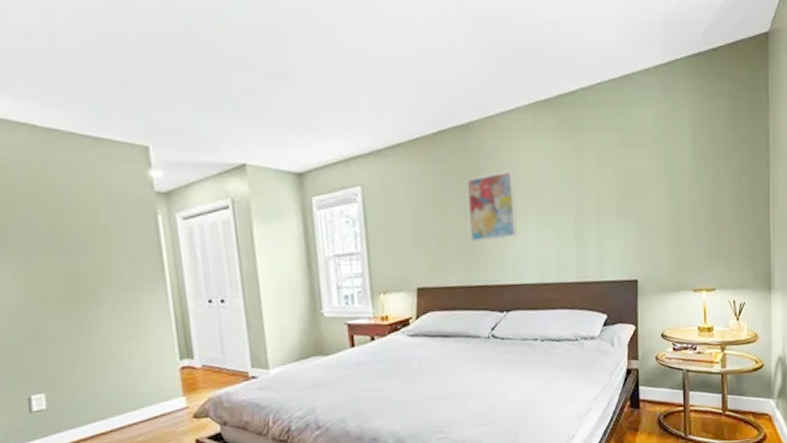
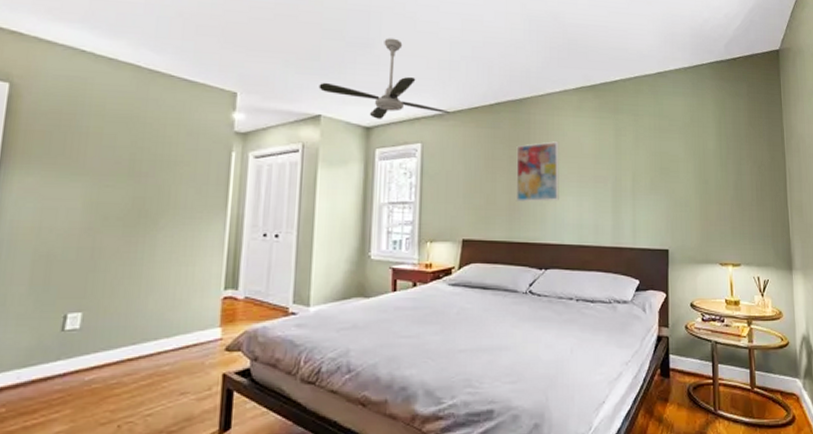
ceiling fan: none [237,62,389,163] -> present [319,38,450,119]

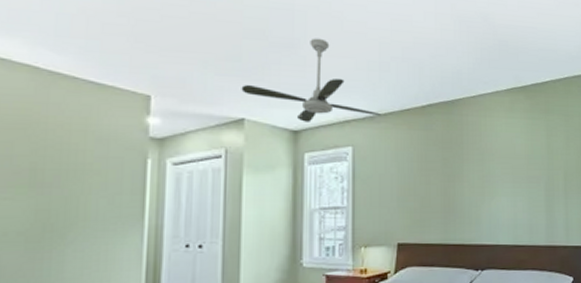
wall art: present [516,141,559,202] -> none [450,142,494,204]

